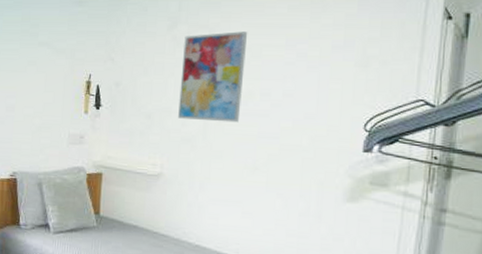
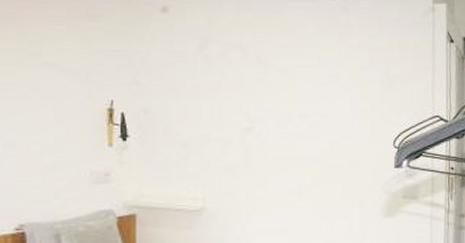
wall art: present [178,31,248,123] -> none [216,52,282,147]

